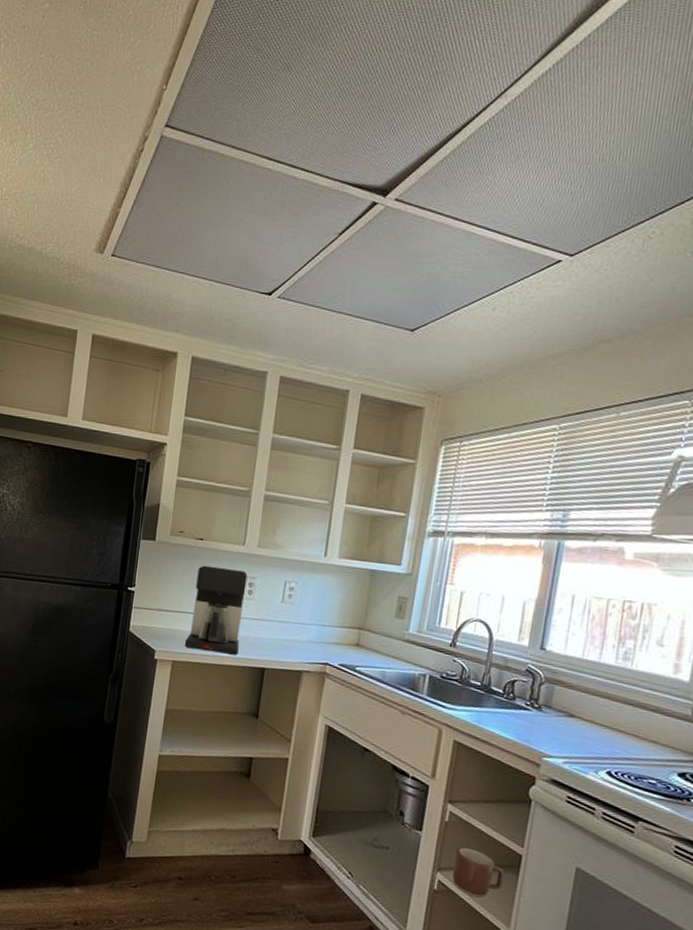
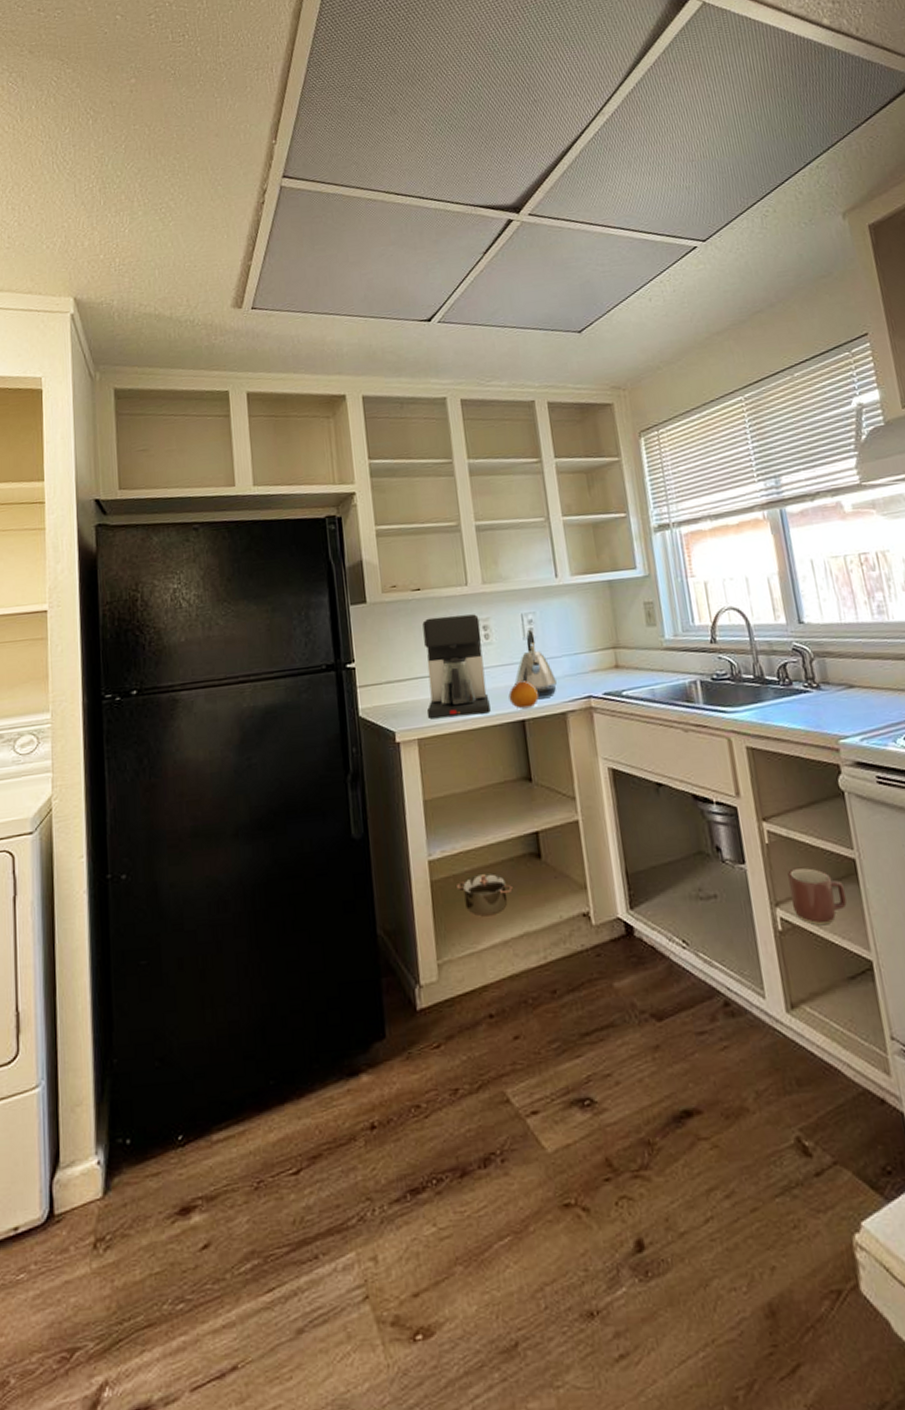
cooking pot: none [177,775,221,809] -> present [457,873,513,917]
fruit: none [256,635,282,661] -> present [508,680,539,710]
kettle: none [264,595,301,656] -> present [514,629,557,700]

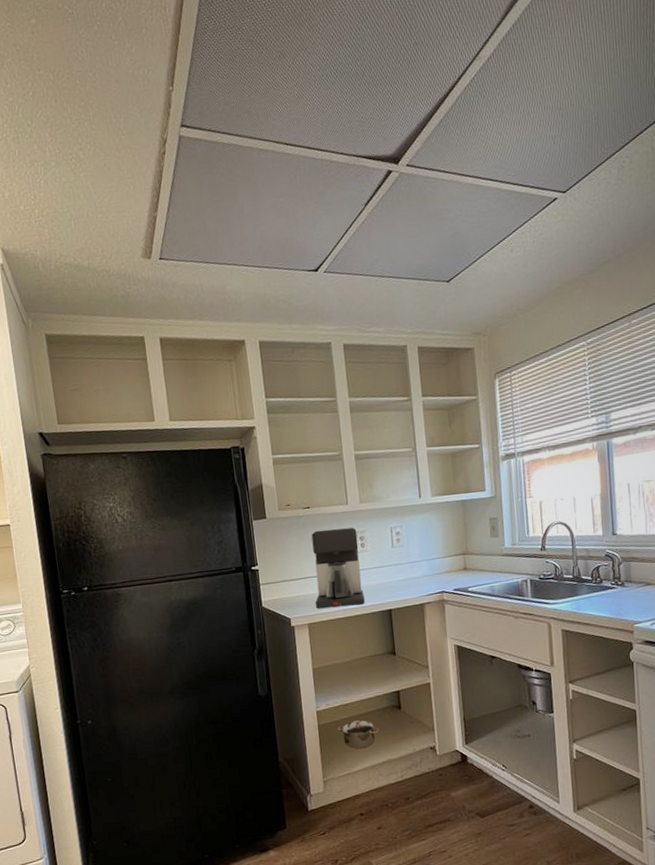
fruit: present [508,680,539,710] -> none [379,579,403,602]
kettle: present [514,629,557,700] -> none [384,539,417,594]
mug: present [788,867,847,926] -> none [584,715,626,755]

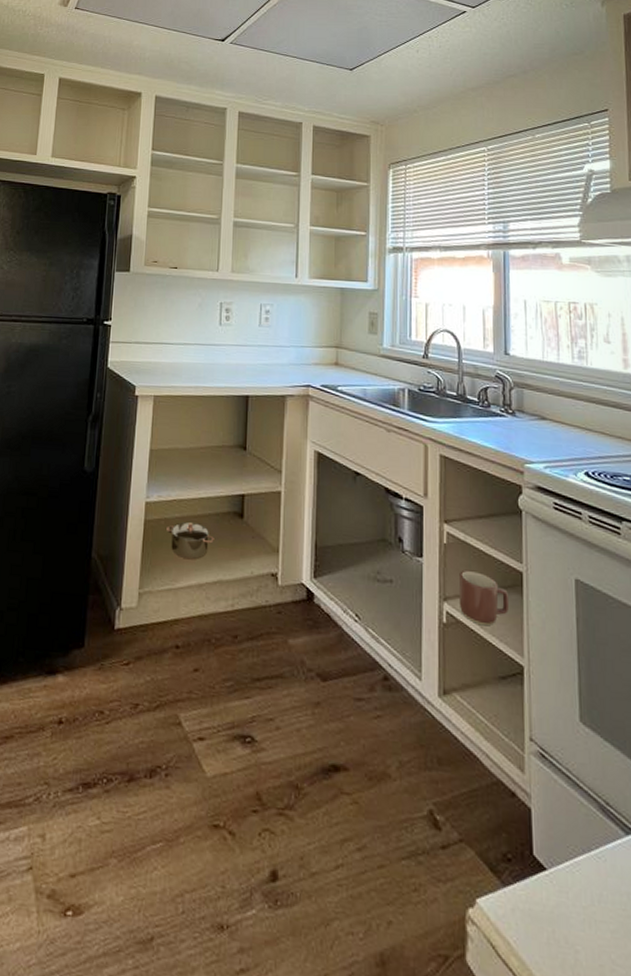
coffee maker: present [311,527,365,609] -> none [166,294,224,385]
mug: none [584,715,626,755] -> present [458,569,508,626]

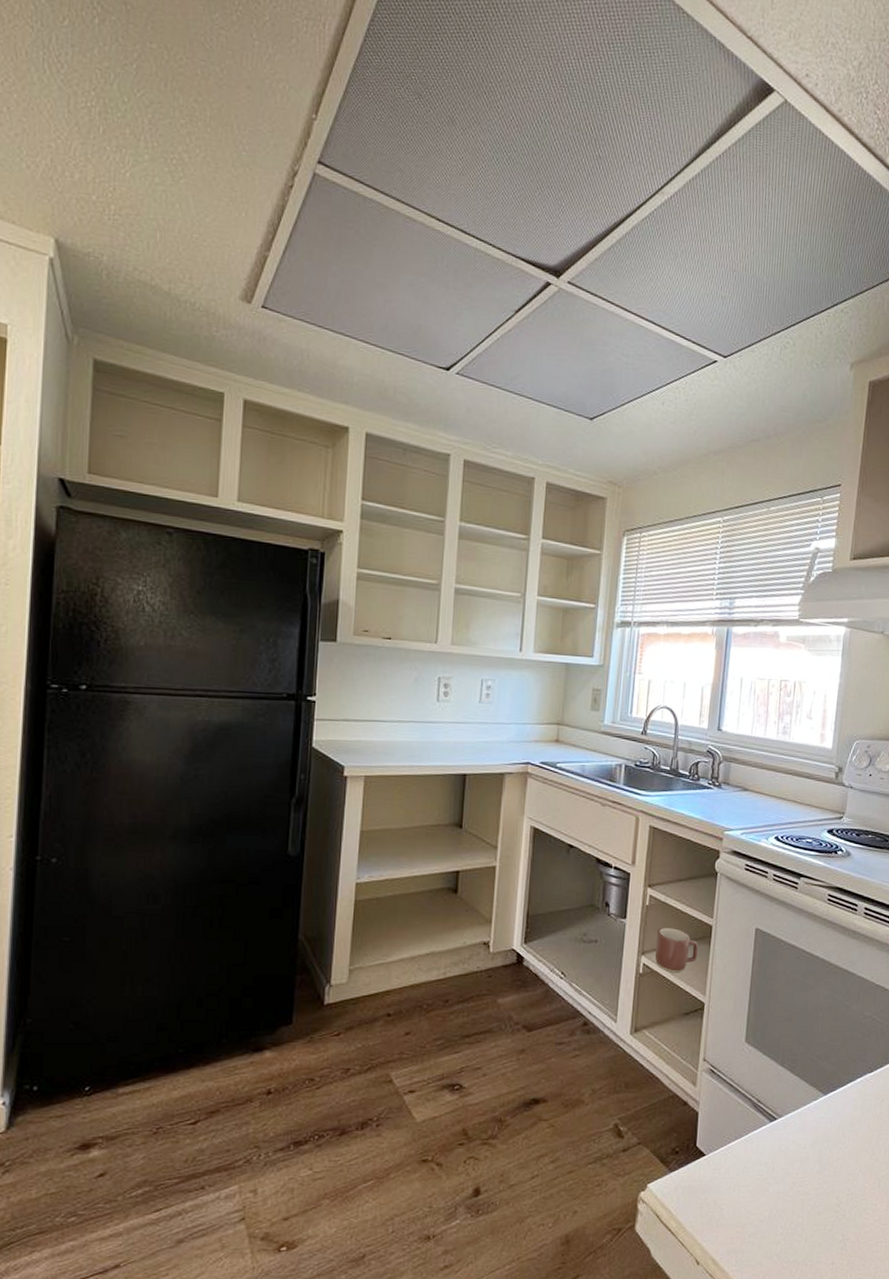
cooking pot: present [166,521,214,560] -> none [378,899,428,935]

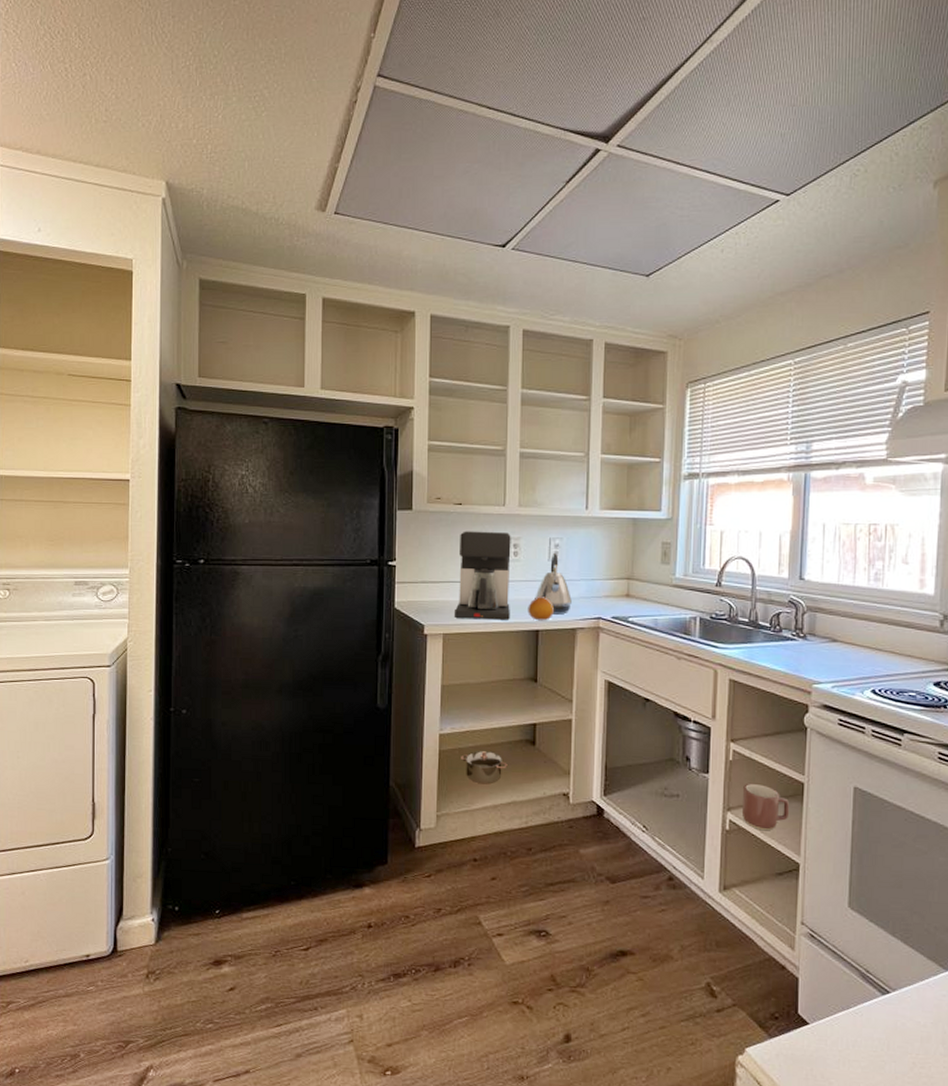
coffee maker: none [378,667,442,764] -> present [455,531,511,621]
cooking pot: none [378,899,428,935] -> present [461,750,508,784]
fruit: none [455,738,483,765] -> present [528,595,554,621]
kettle: none [463,694,501,759] -> present [535,552,572,615]

